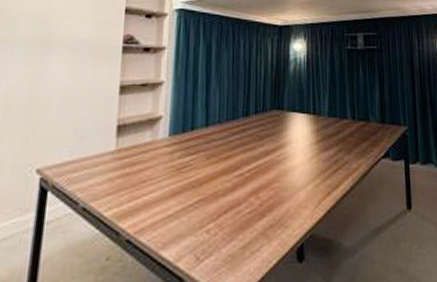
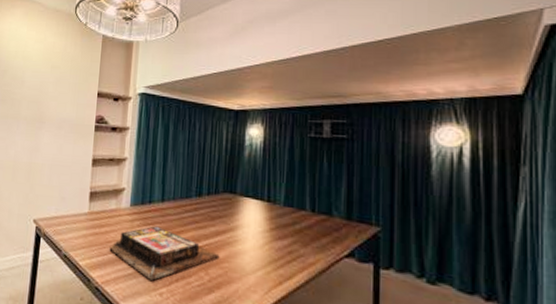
board game: none [144,154,270,218] -> present [109,226,220,280]

